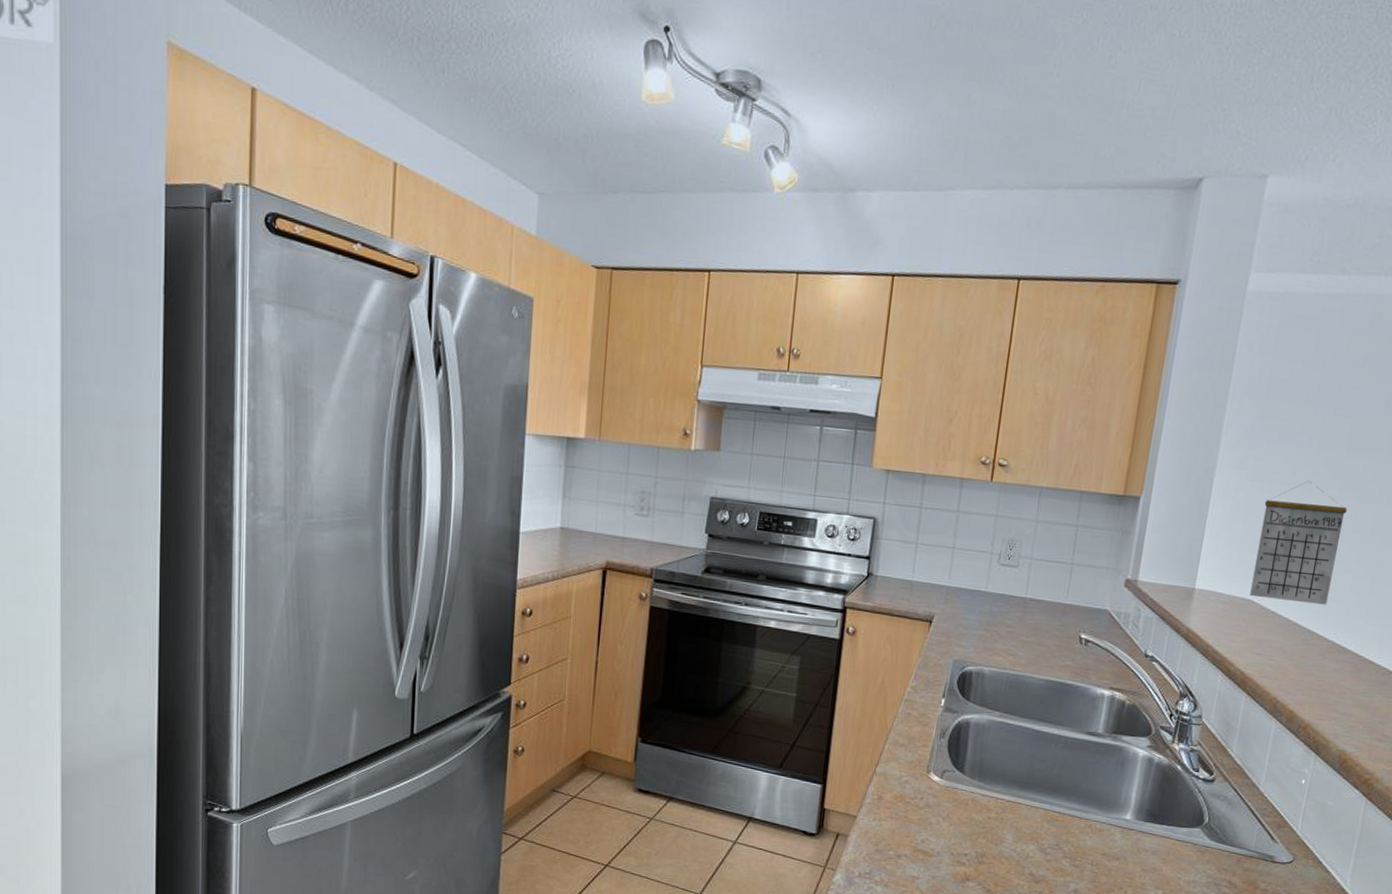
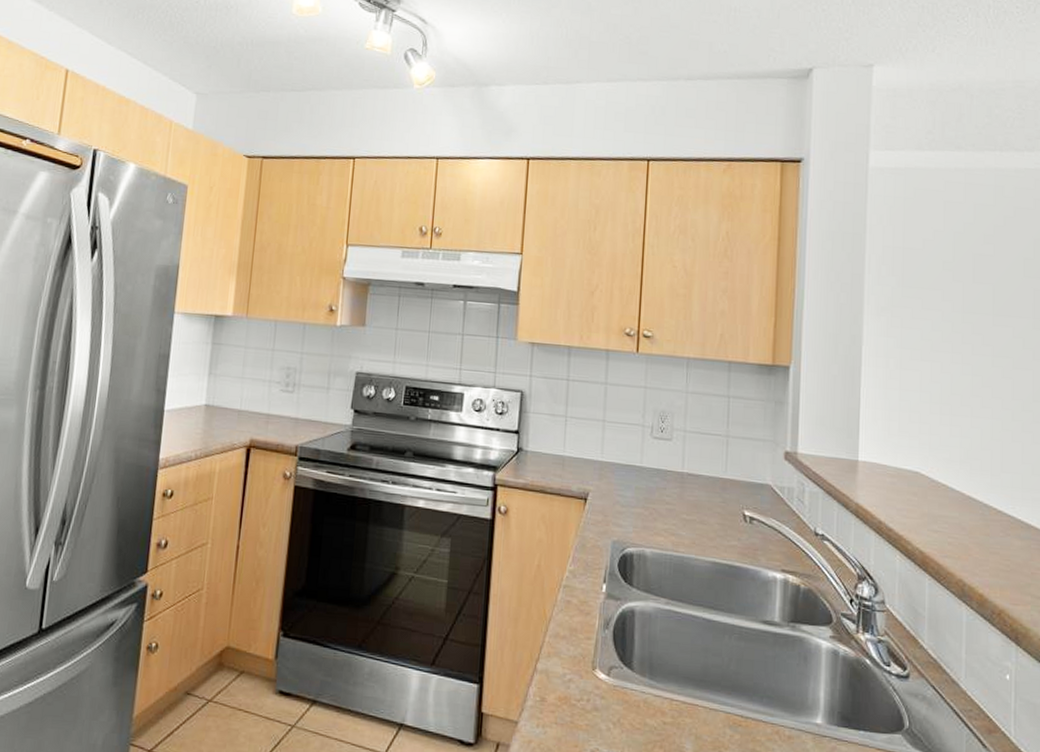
calendar: present [1250,481,1347,605] -> none [917,348,1003,477]

